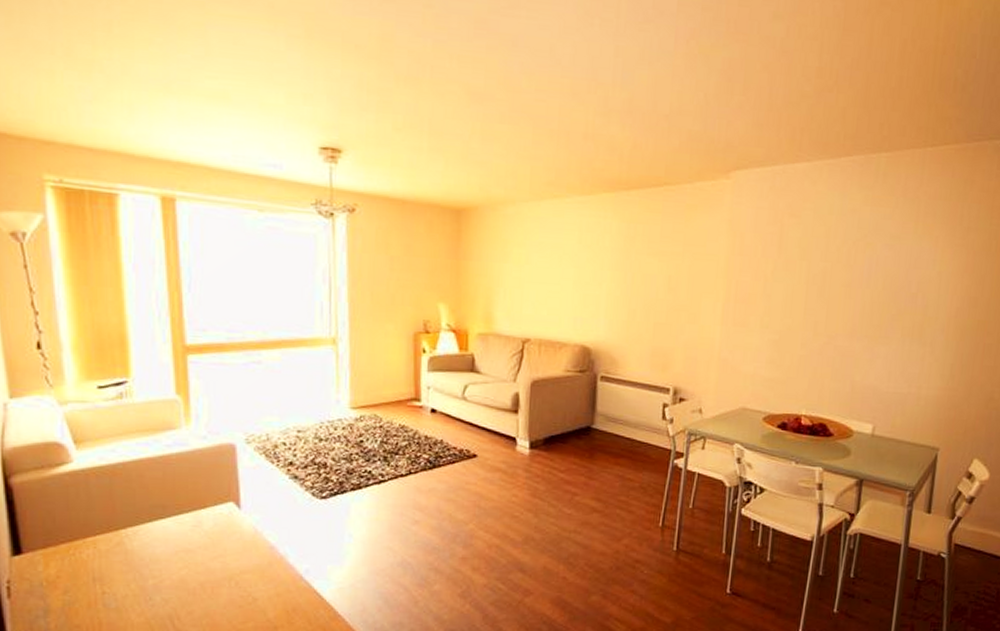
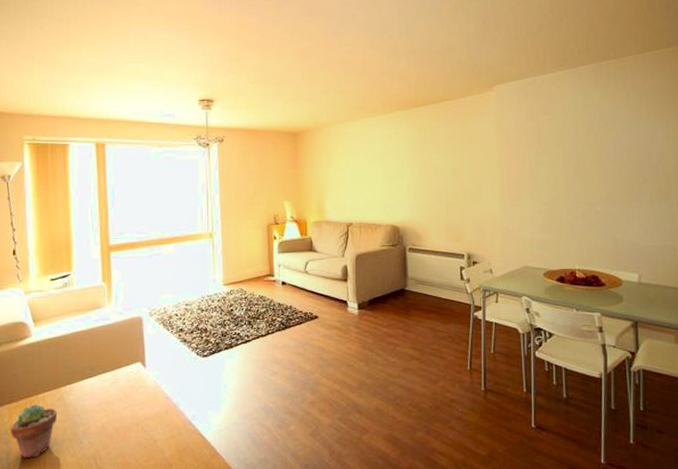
potted succulent: none [48,549,116,617] -> present [11,404,58,459]

